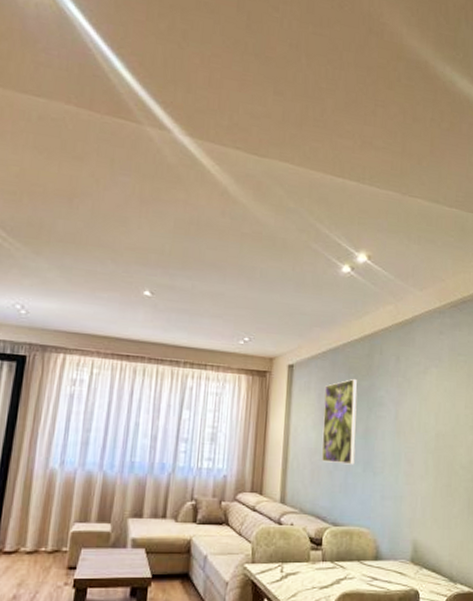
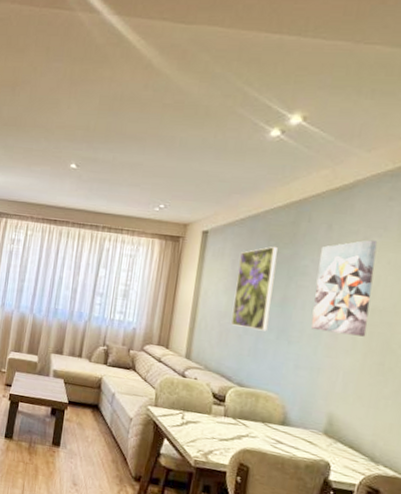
wall art: none [391,370,436,461] -> present [310,240,378,337]

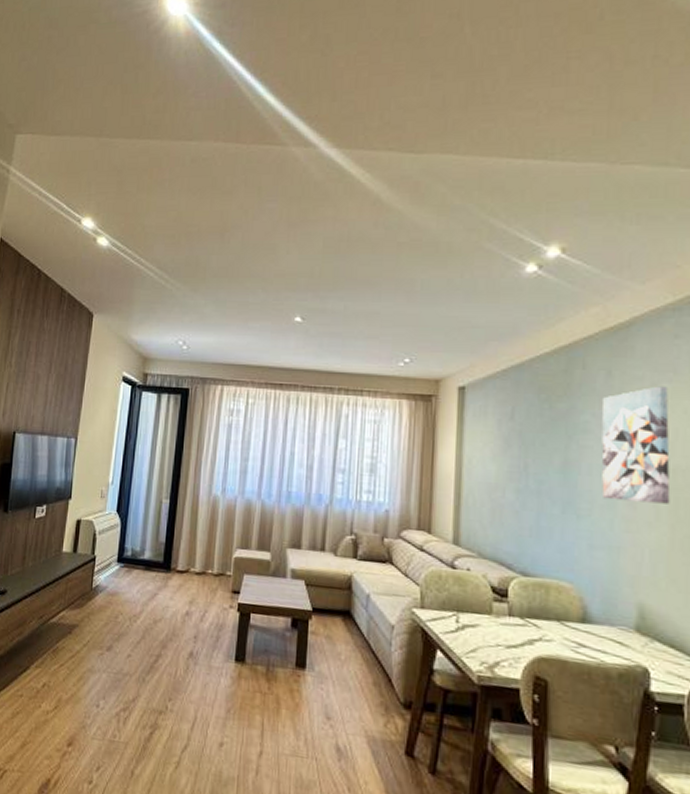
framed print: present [231,246,278,332] -> none [504,400,551,505]

